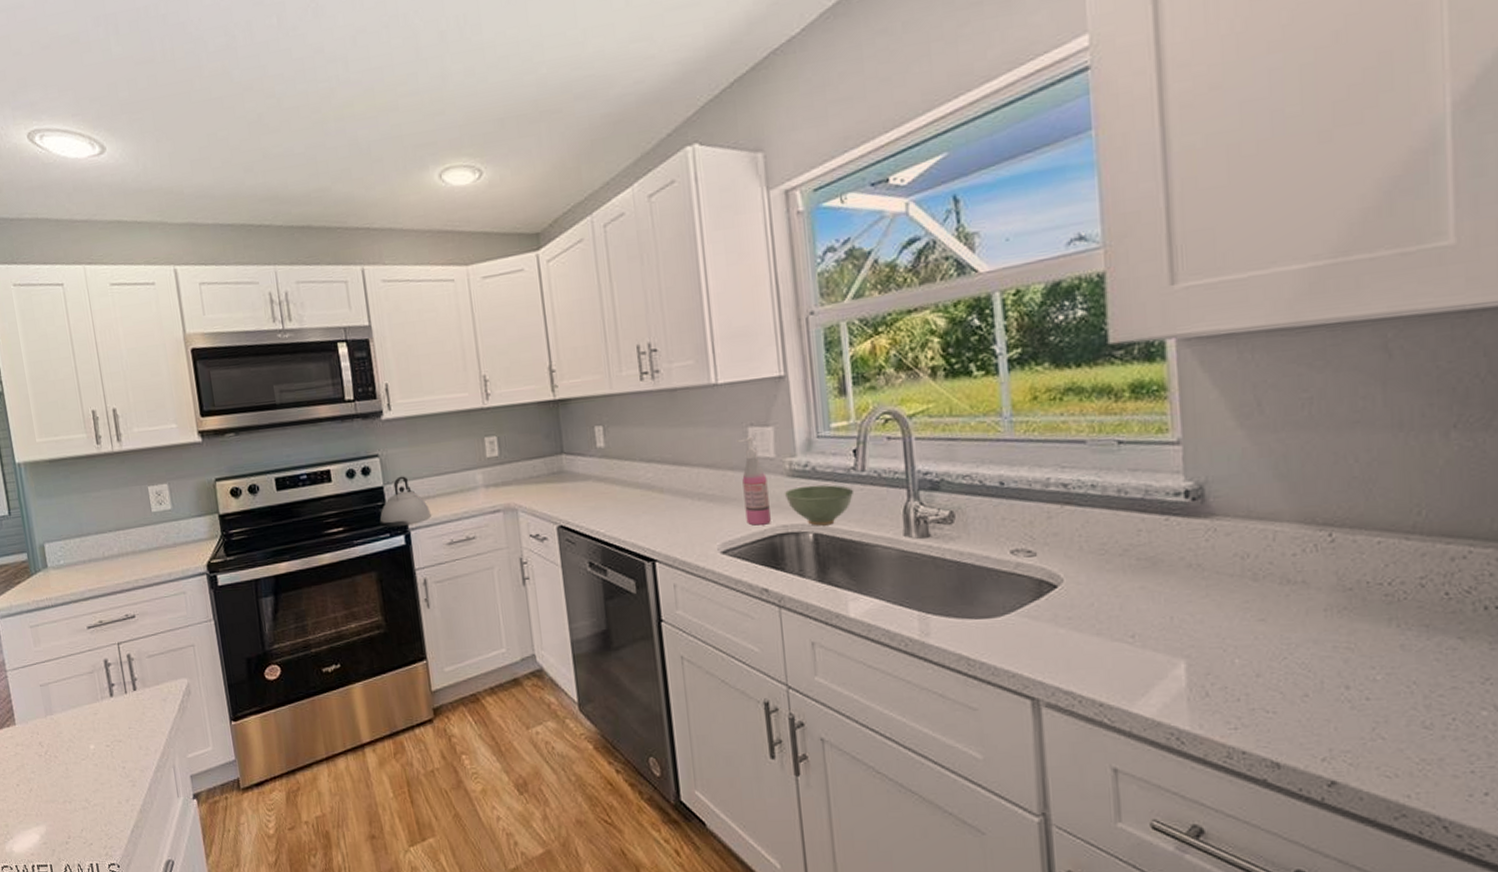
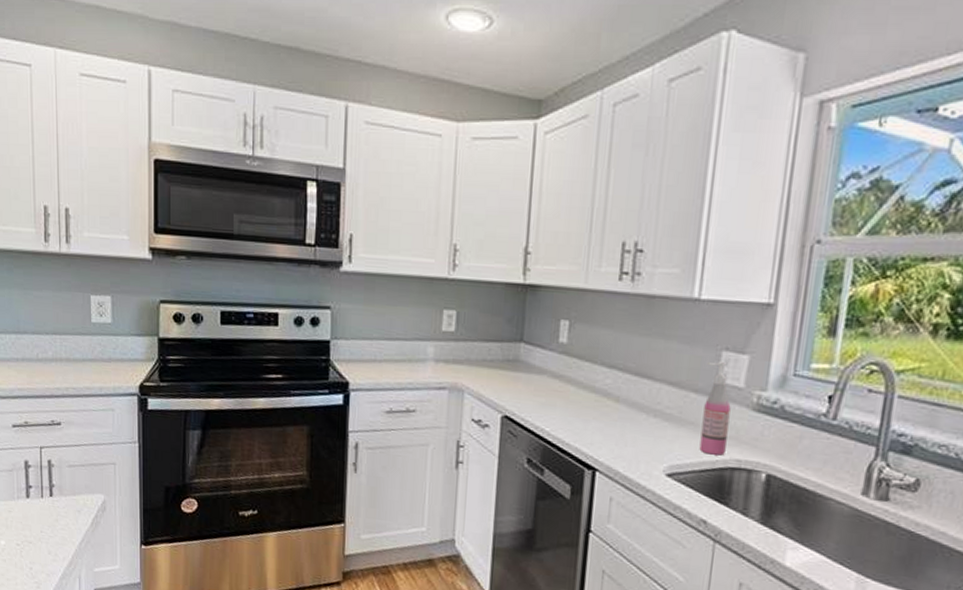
kettle: present [379,476,431,528] -> none [320,333,374,386]
bowl: present [784,485,853,526] -> none [745,423,819,469]

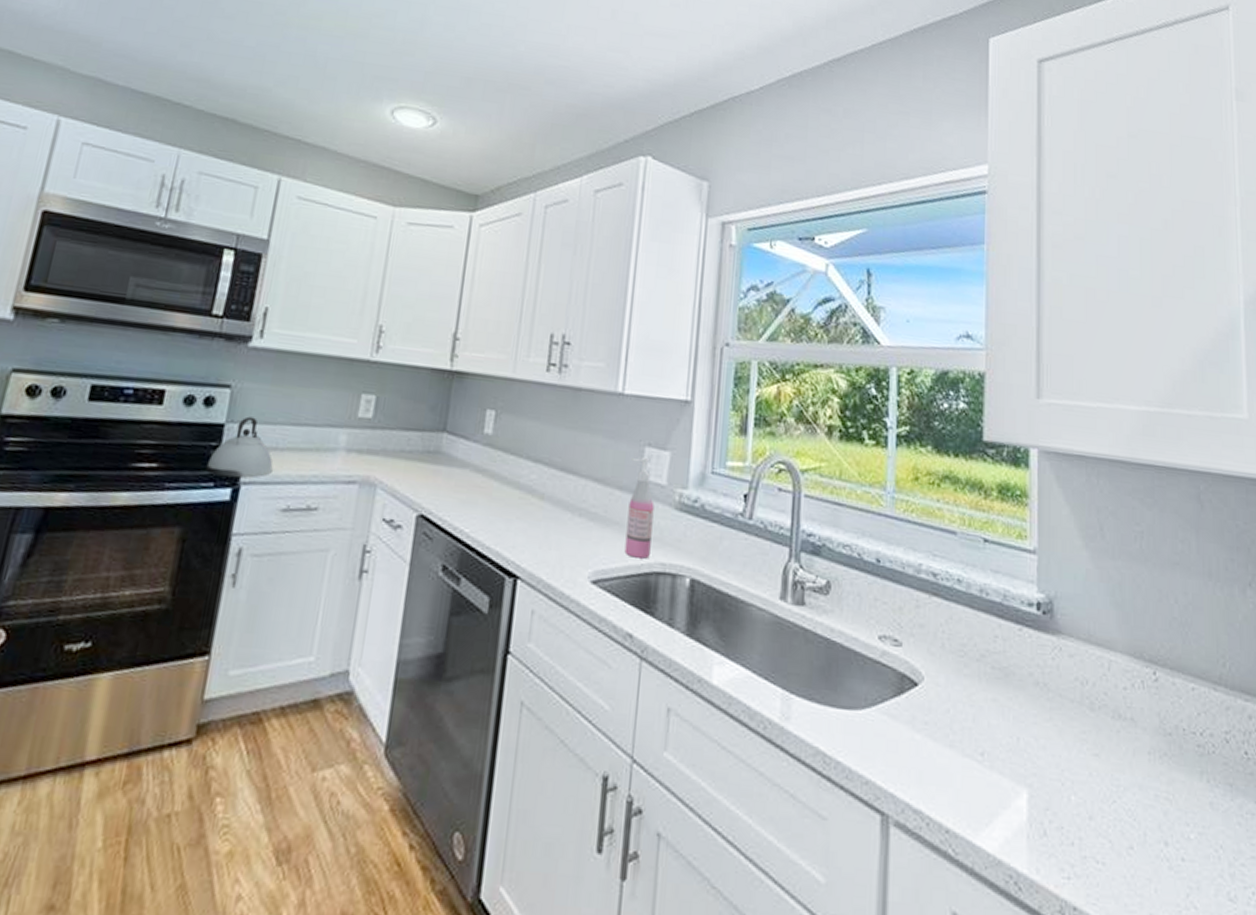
kettle: none [320,333,374,386] -> present [205,416,273,478]

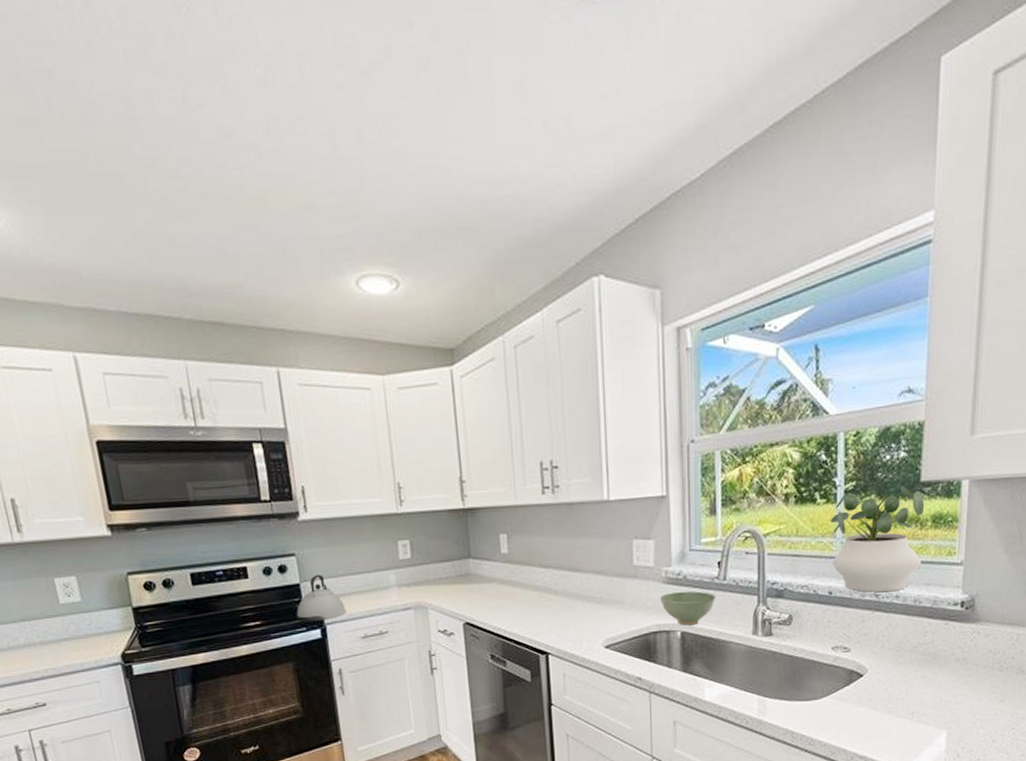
soap dispenser: present [624,456,655,559] -> none [623,547,647,625]
bowl: none [668,523,737,573] -> present [659,591,715,626]
potted plant: none [880,438,989,574] -> present [830,485,925,593]

